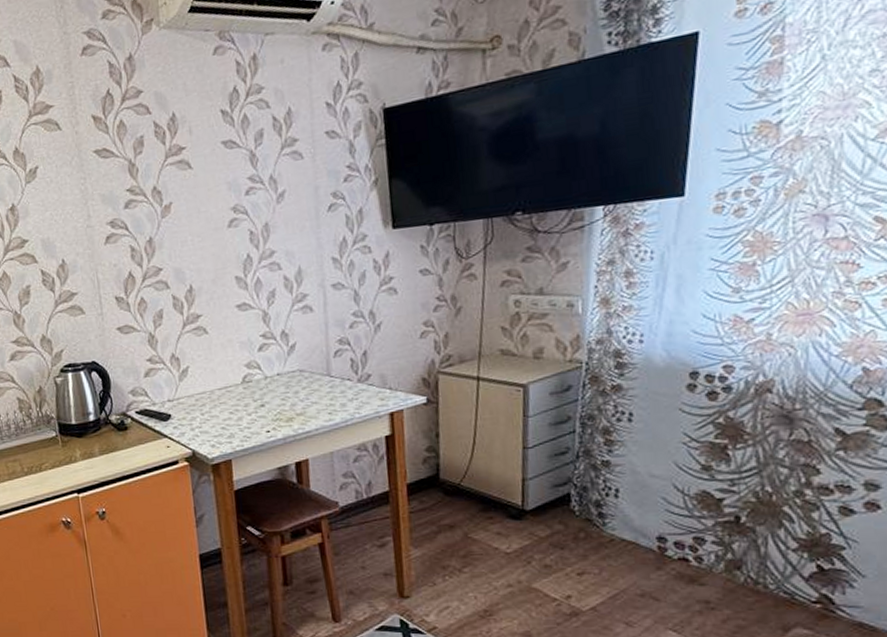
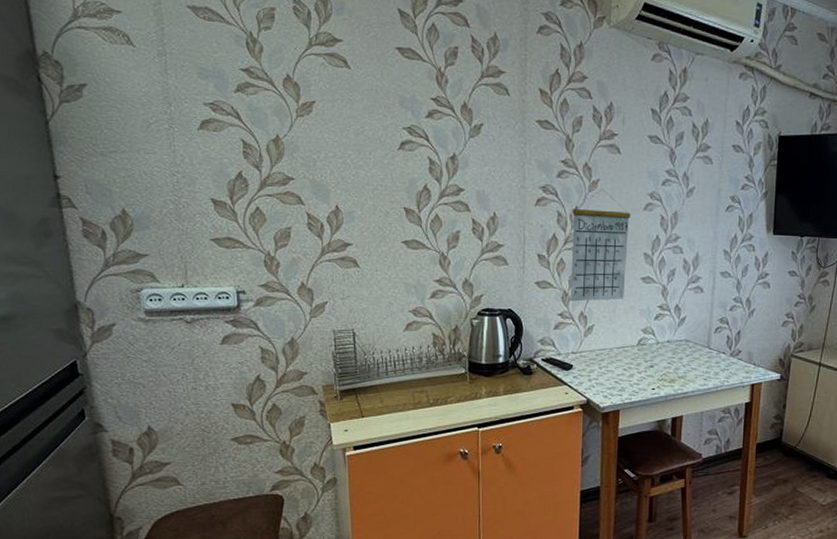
calendar: none [147,213,219,344] -> present [571,190,631,302]

